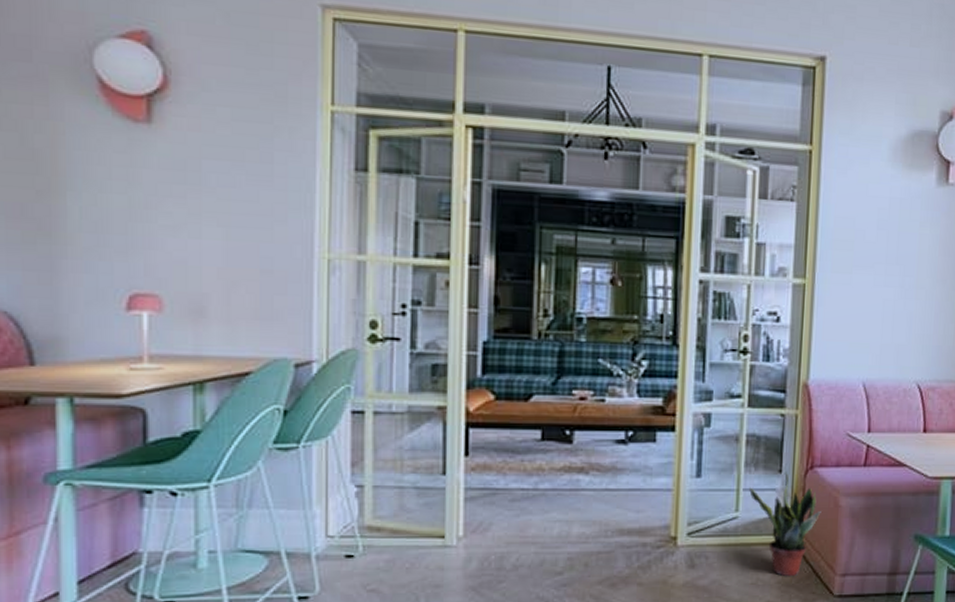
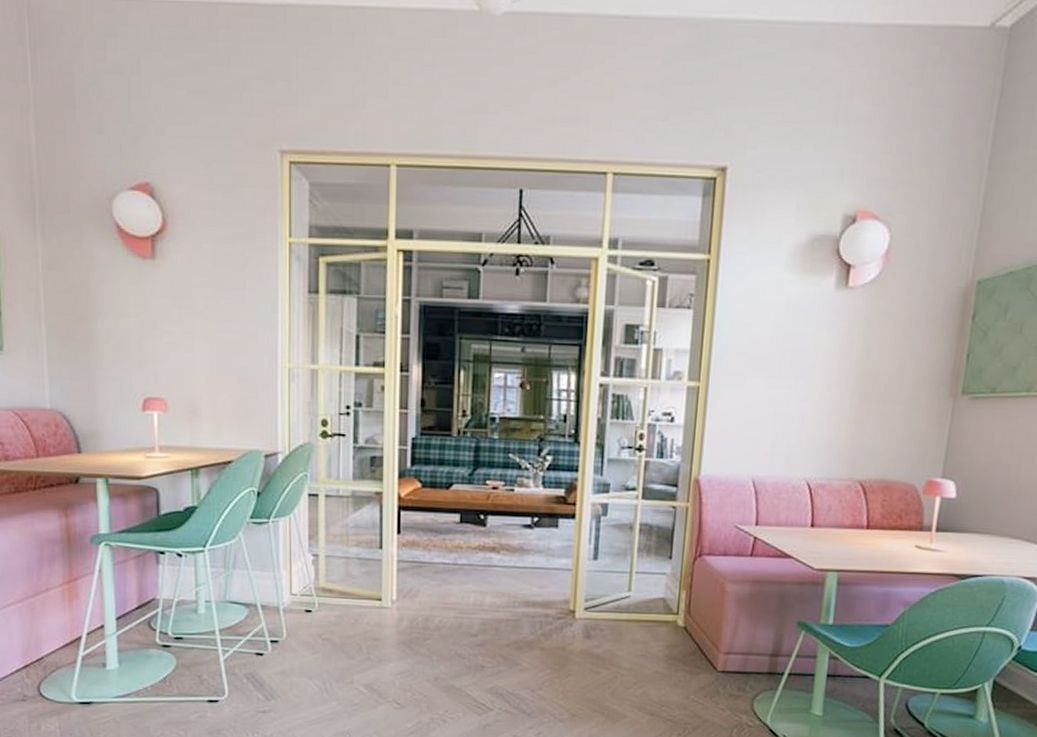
potted plant: present [749,472,821,577] -> none [641,558,708,652]

